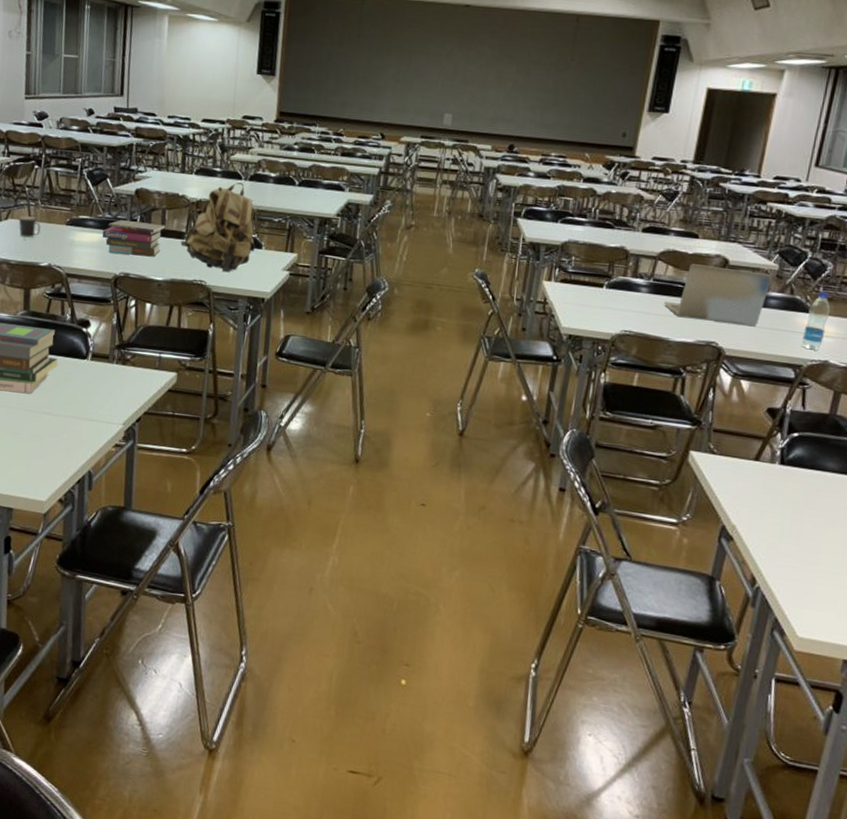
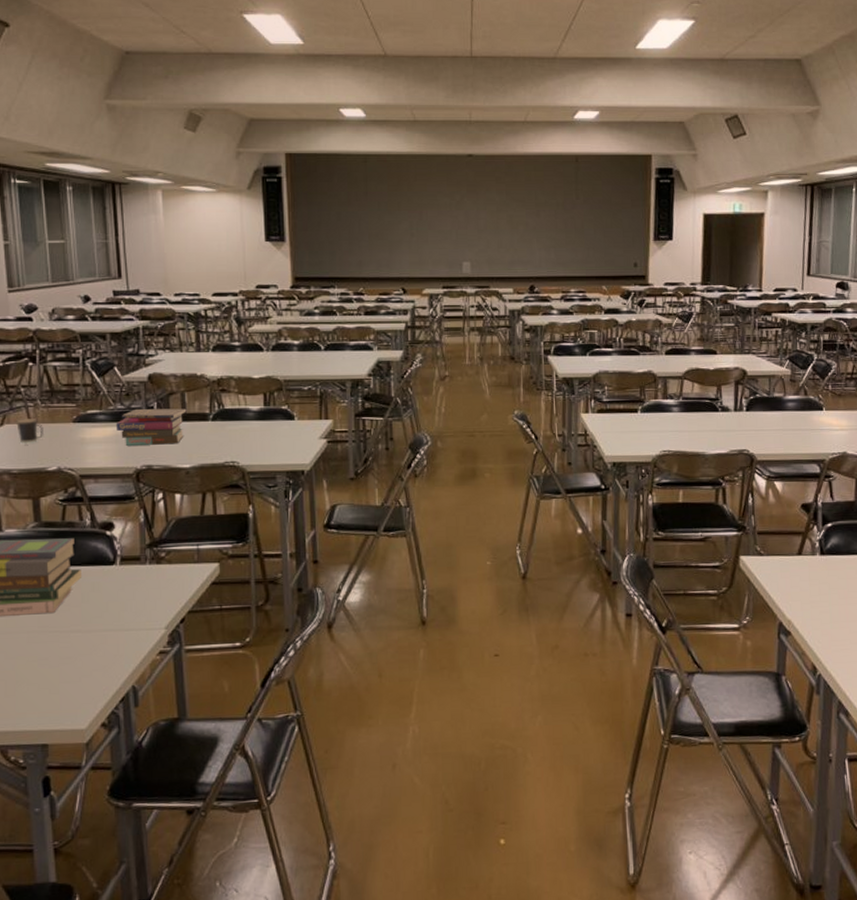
backpack: present [180,183,255,273] -> none [205,355,287,449]
laptop: present [664,264,772,327] -> none [696,378,786,431]
bottle: present [801,291,831,351] -> none [820,389,841,444]

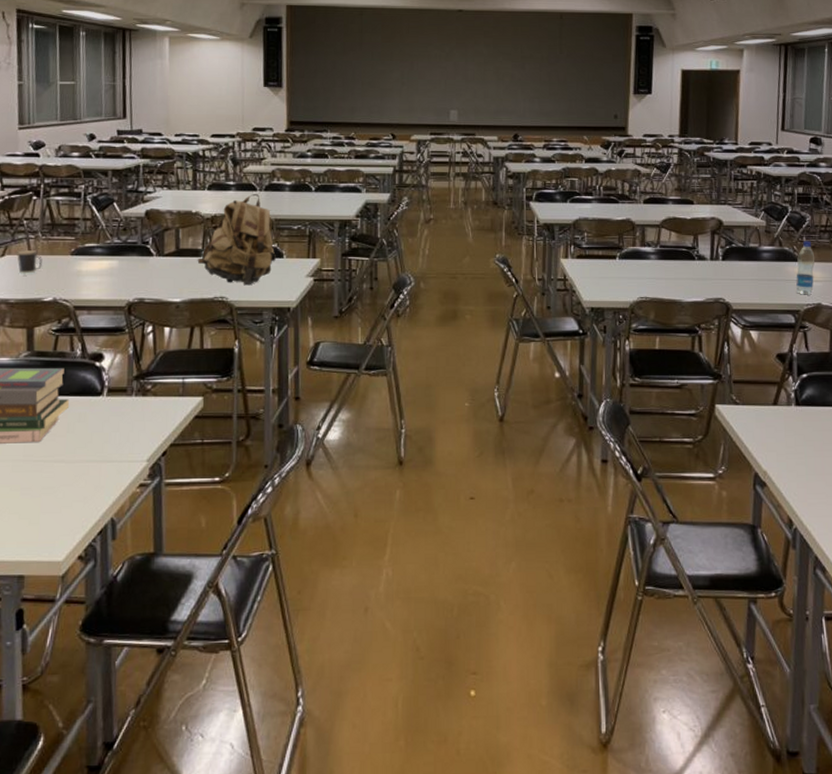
books: present [115,408,187,446] -> none [111,243,180,279]
backpack: none [205,355,287,449] -> present [197,194,276,286]
bottle: none [820,389,841,444] -> present [795,241,815,295]

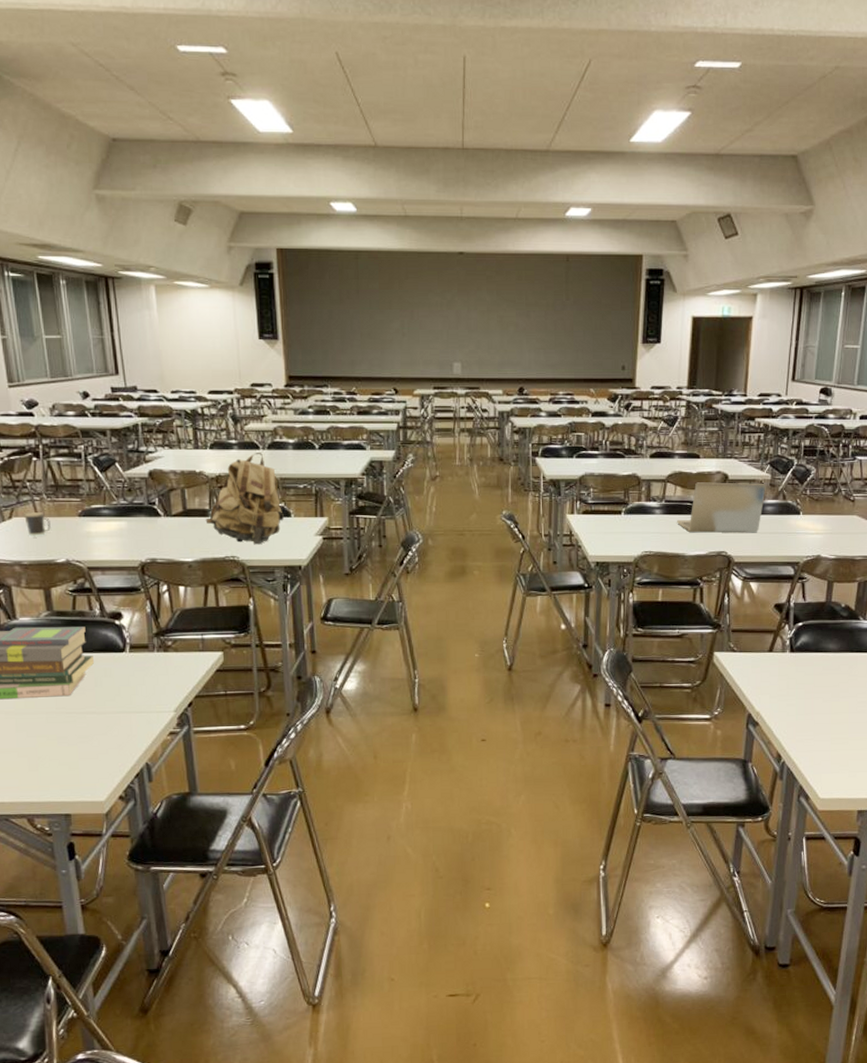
laptop: none [673,228,762,280] -> present [677,482,766,533]
bottle: present [795,241,815,295] -> none [796,494,818,547]

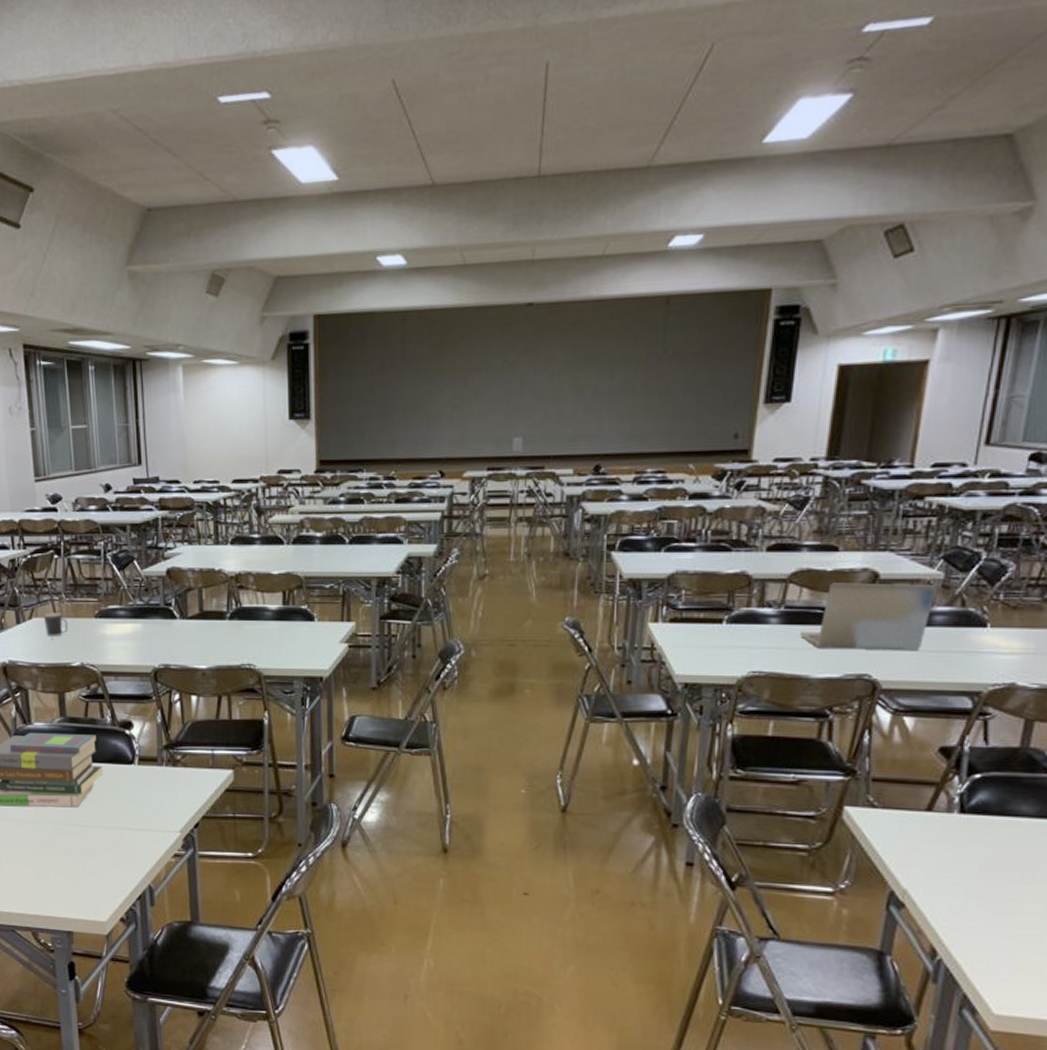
backpack: present [205,453,284,545] -> none [222,548,306,652]

